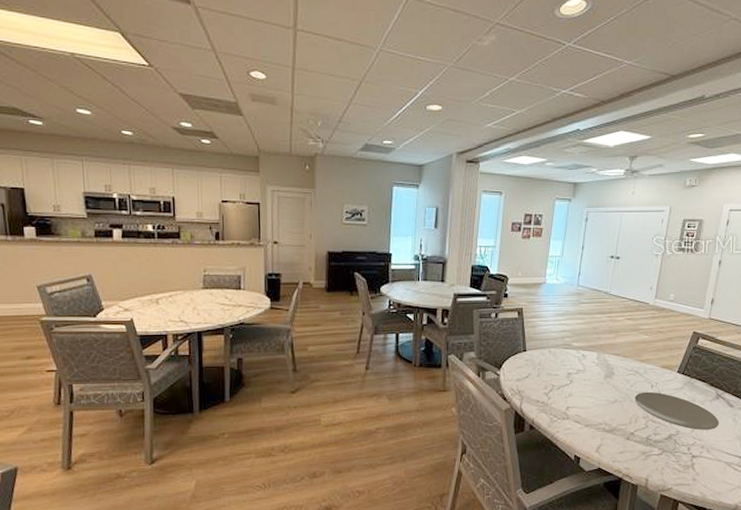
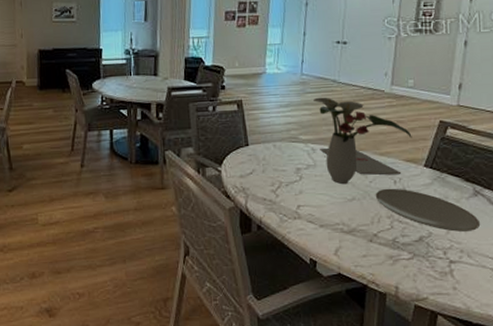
flower arrangement: none [587,307,669,388] -> present [313,97,412,185]
magazine: none [590,354,658,380] -> present [320,147,402,175]

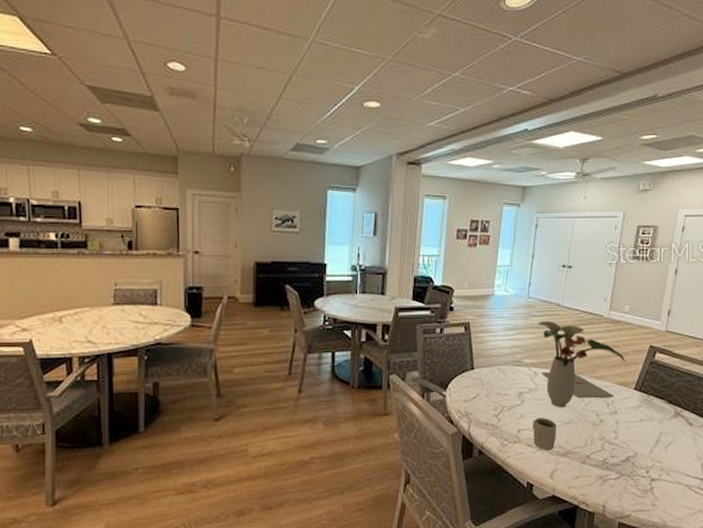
mug: none [312,194,340,227] -> present [532,418,557,450]
plate: present [375,188,481,232] -> none [589,410,679,451]

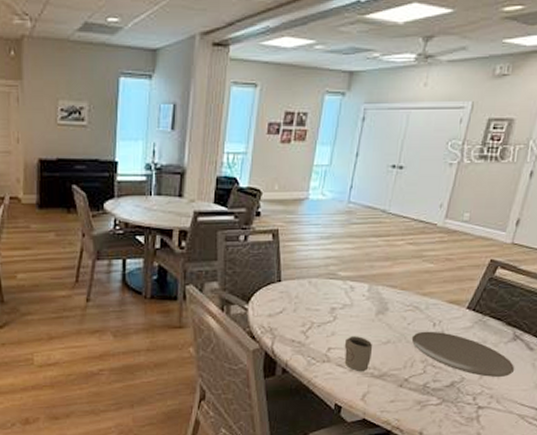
flower arrangement: present [538,320,625,408] -> none [358,229,459,327]
magazine: present [542,371,614,398] -> none [359,286,443,317]
plate: none [589,410,679,451] -> present [411,331,515,377]

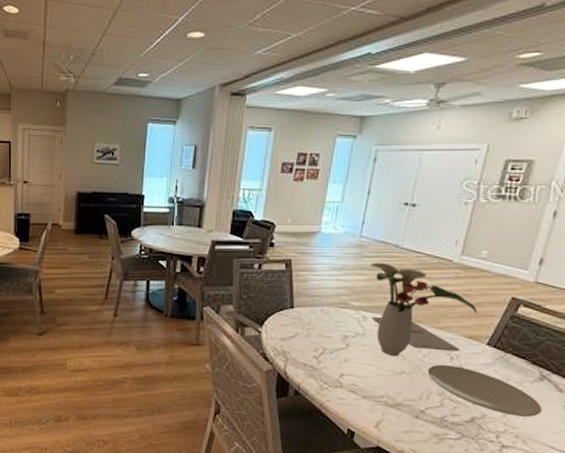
mug: present [344,336,373,371] -> none [357,364,387,399]
flower arrangement: none [358,229,459,327] -> present [371,262,478,357]
magazine: none [359,286,443,317] -> present [372,316,461,352]

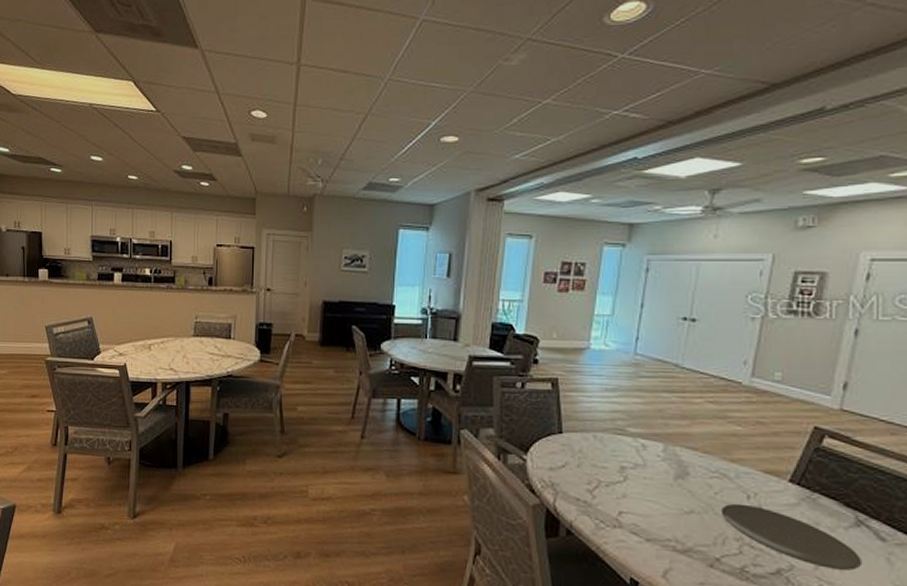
flower arrangement: present [371,262,478,357] -> none [648,383,775,493]
magazine: present [372,316,461,352] -> none [652,445,758,489]

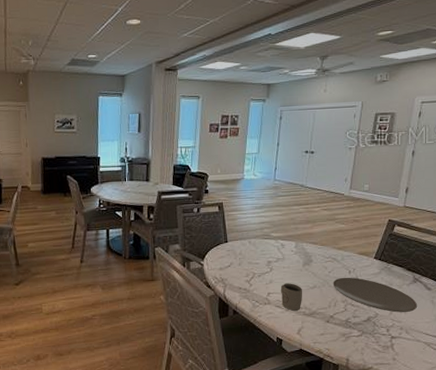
mug: none [638,501,673,543] -> present [280,283,303,311]

